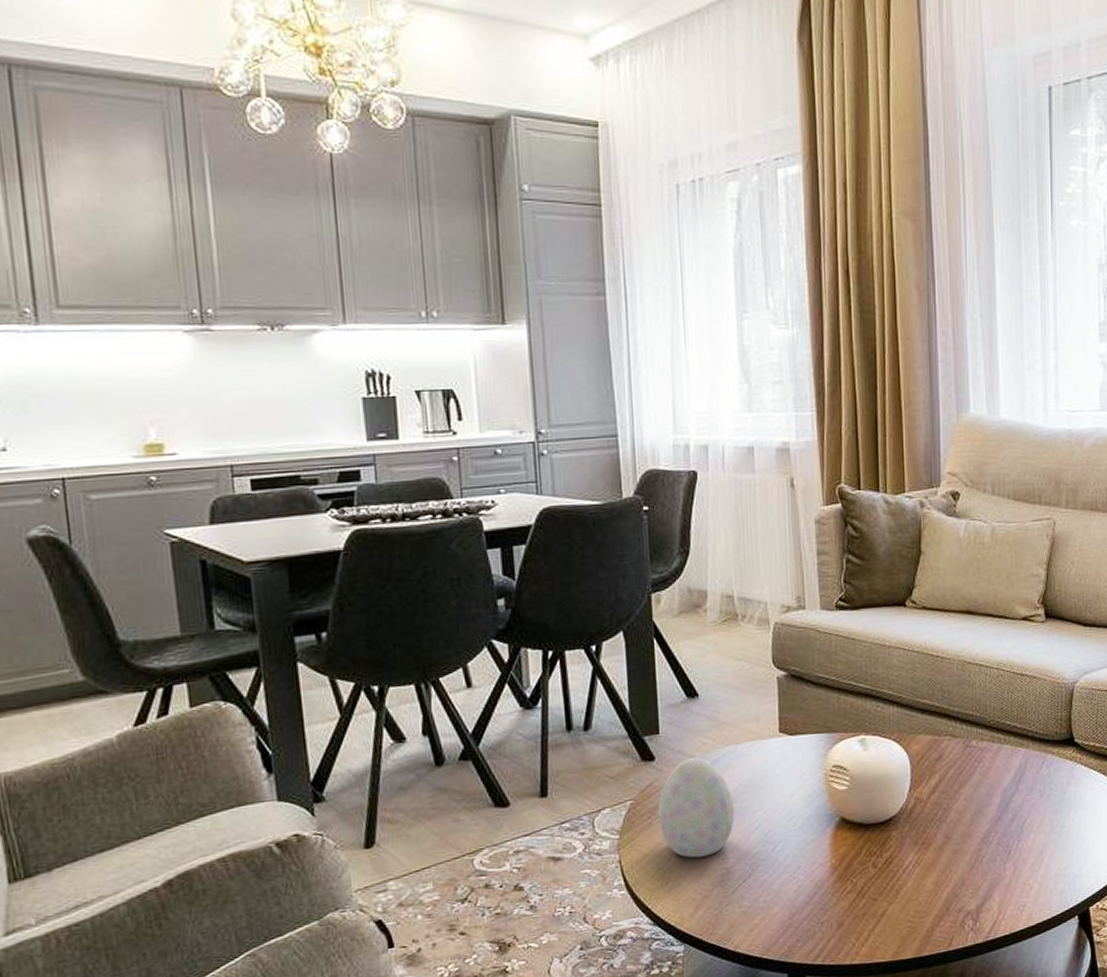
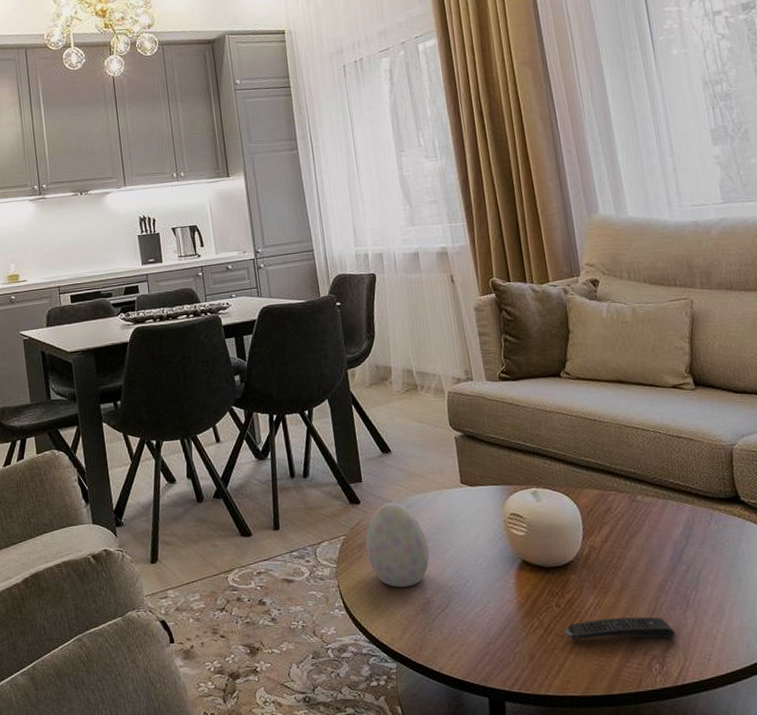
remote control: none [878,870,993,902] -> present [564,616,676,640]

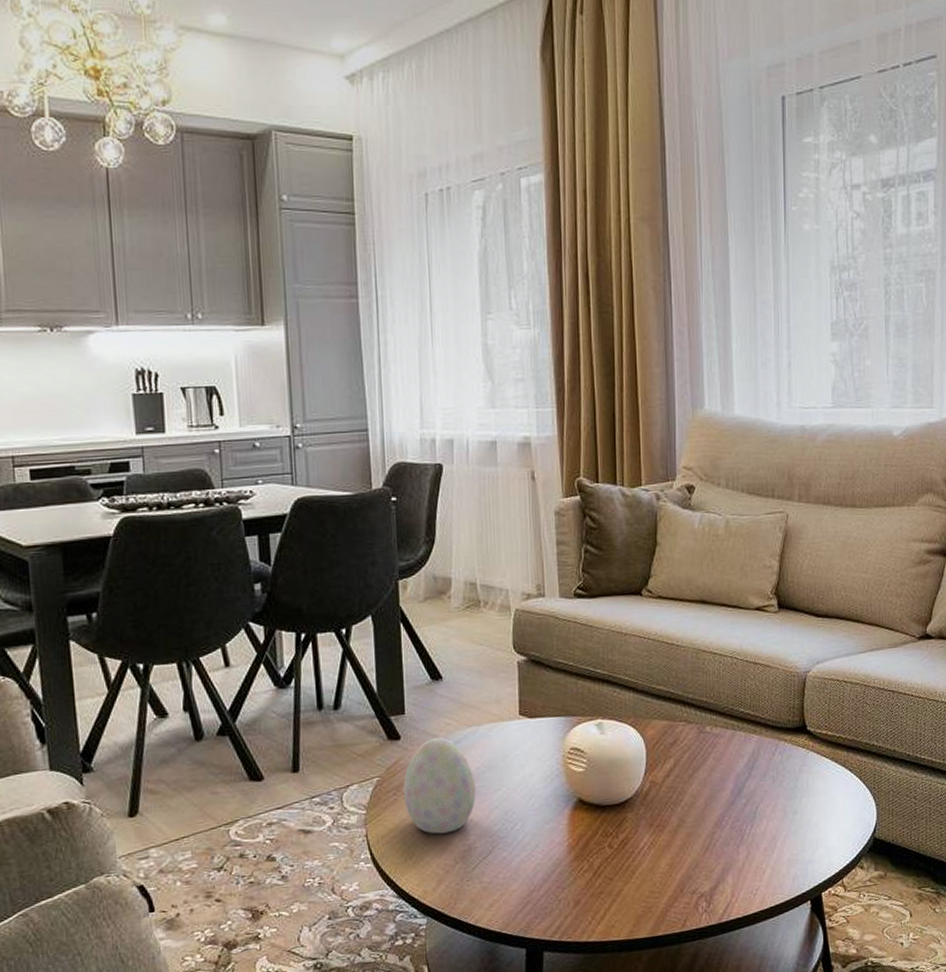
remote control: present [564,616,676,640] -> none [614,853,727,882]

